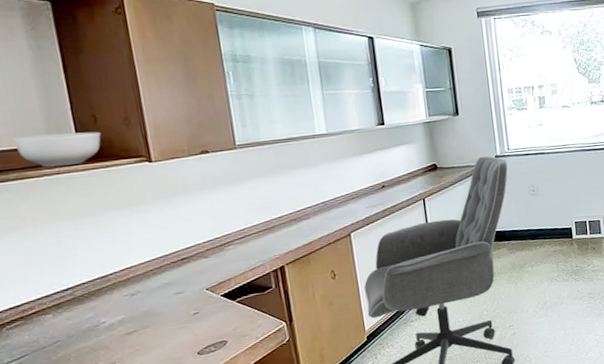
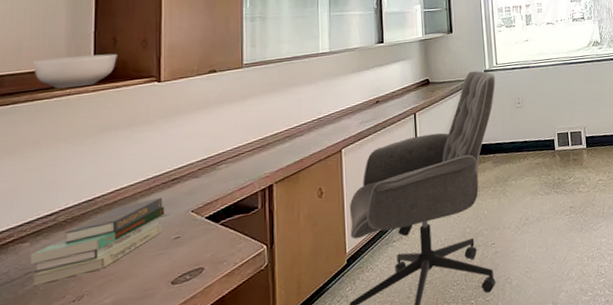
books: none [56,276,180,353] -> present [31,198,165,286]

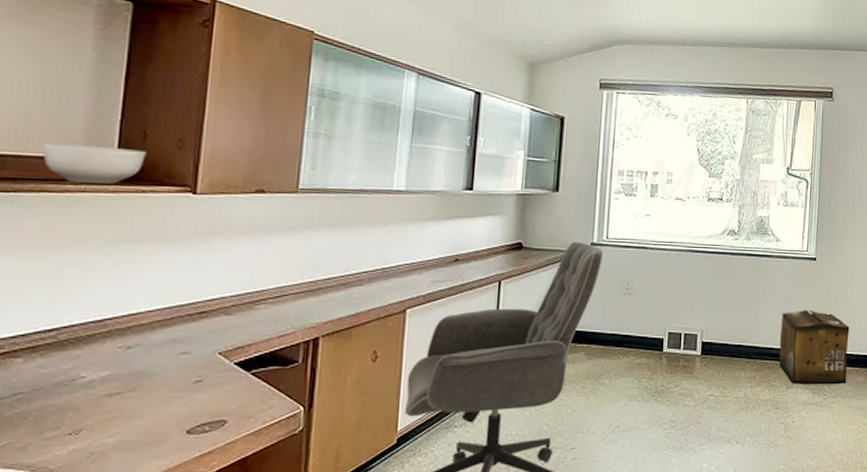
books: present [31,198,165,286] -> none [22,332,187,409]

